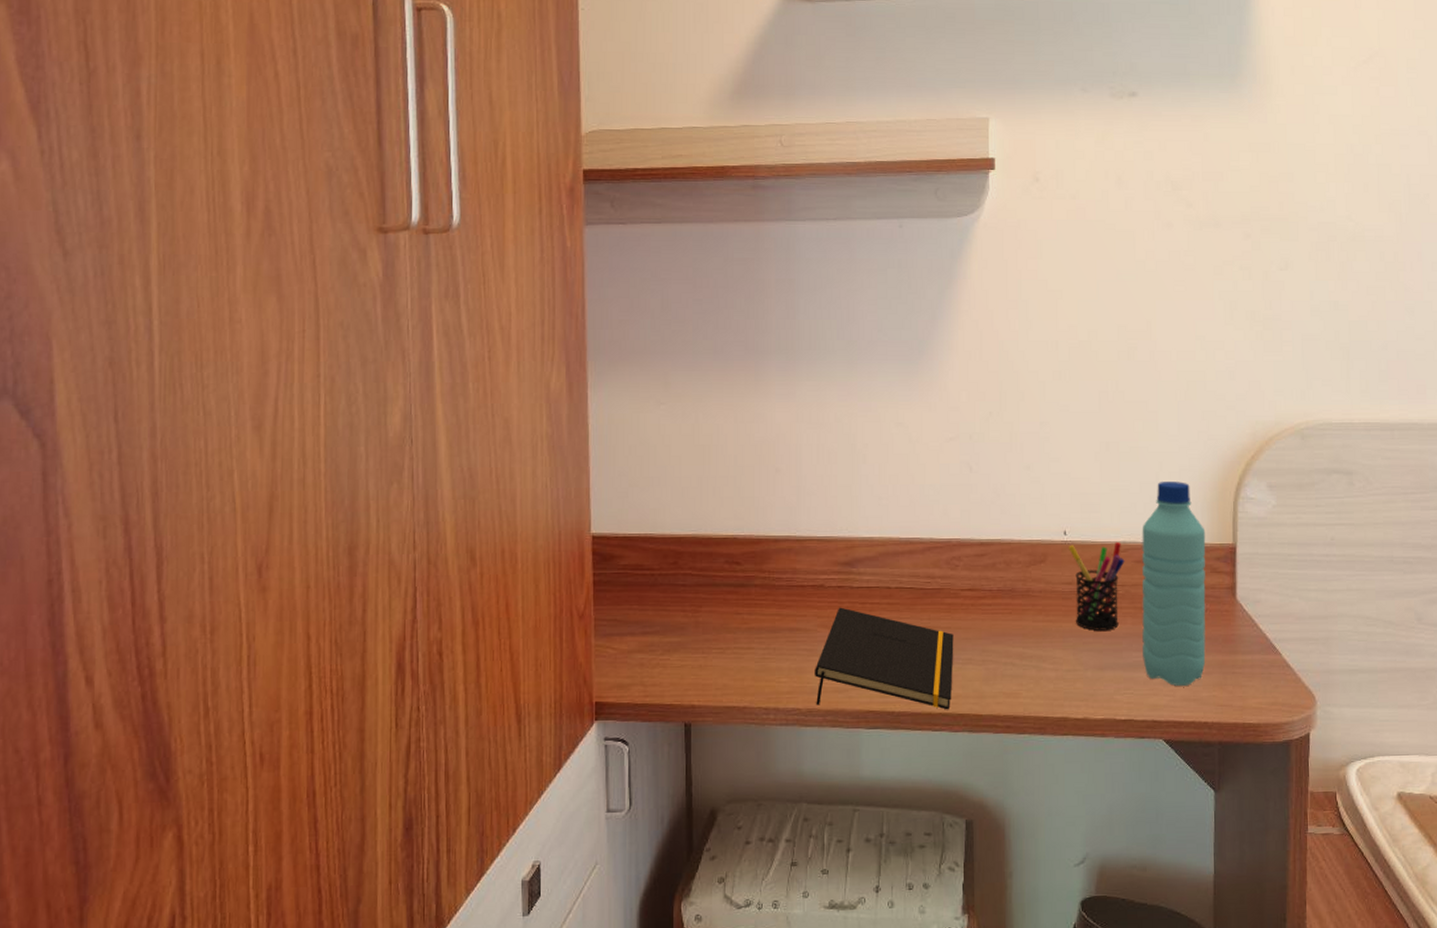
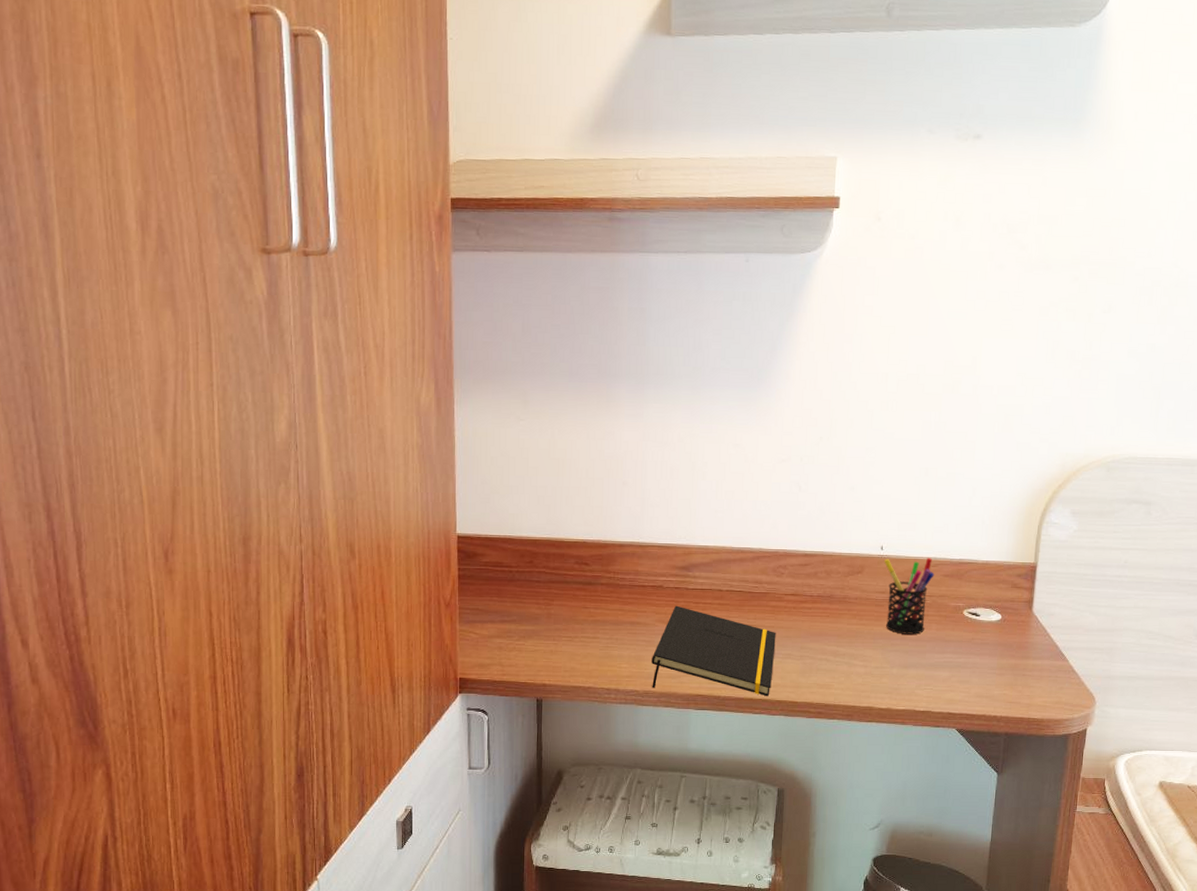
water bottle: present [1142,482,1206,686] -> none [943,505,1010,684]

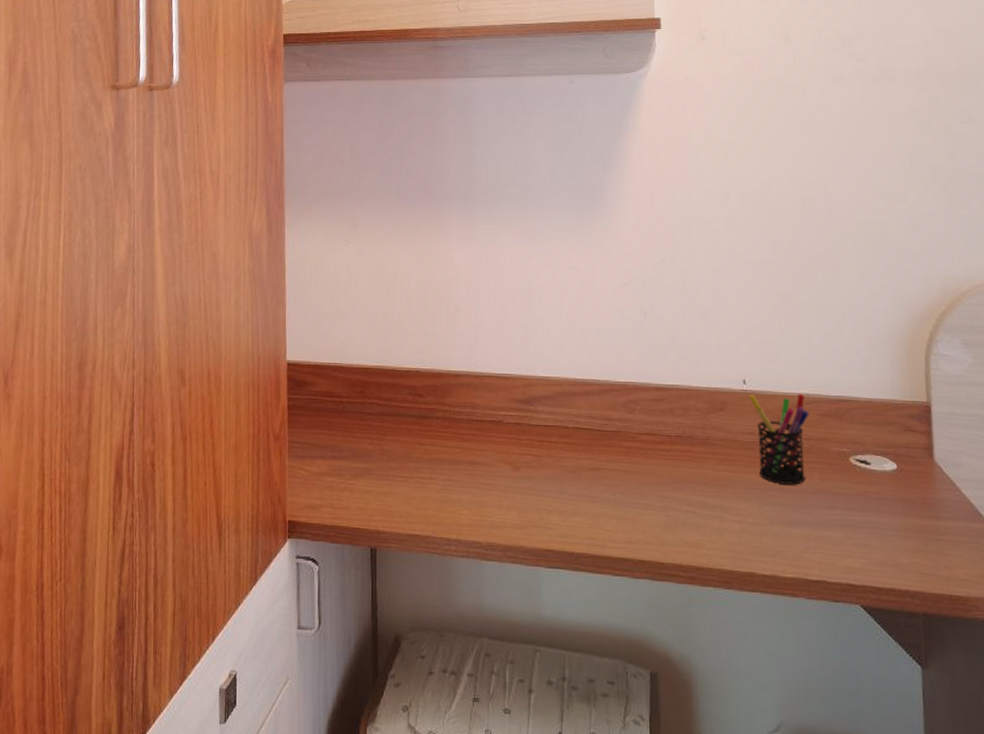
notepad: present [652,605,776,697] -> none [495,444,633,555]

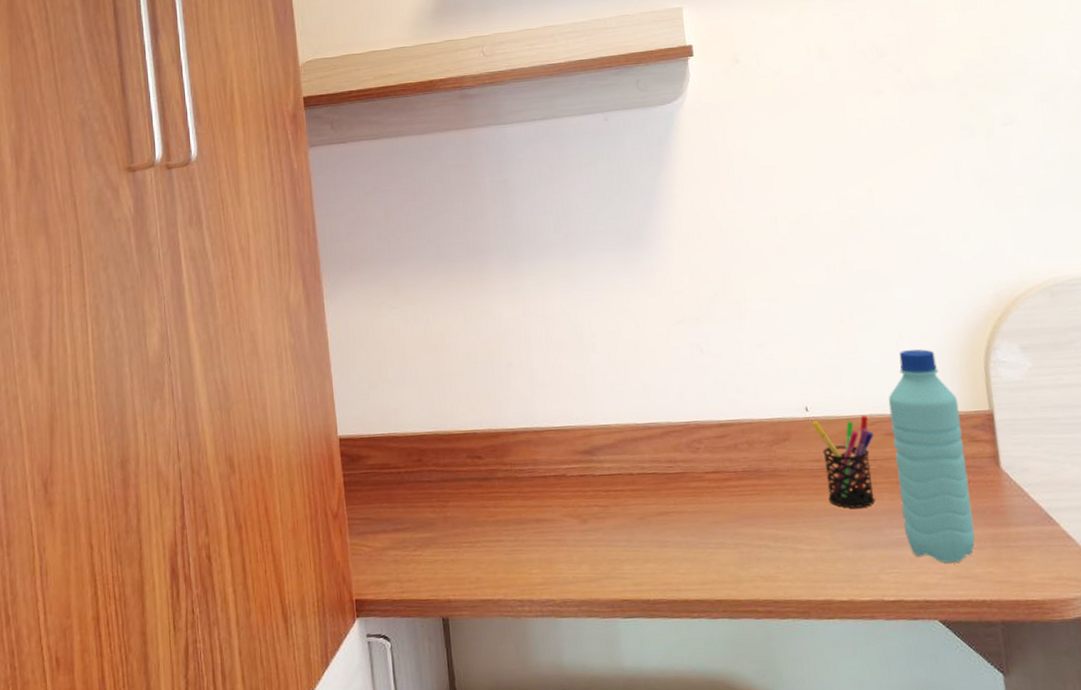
water bottle: none [826,334,904,549] -> present [888,349,975,563]

